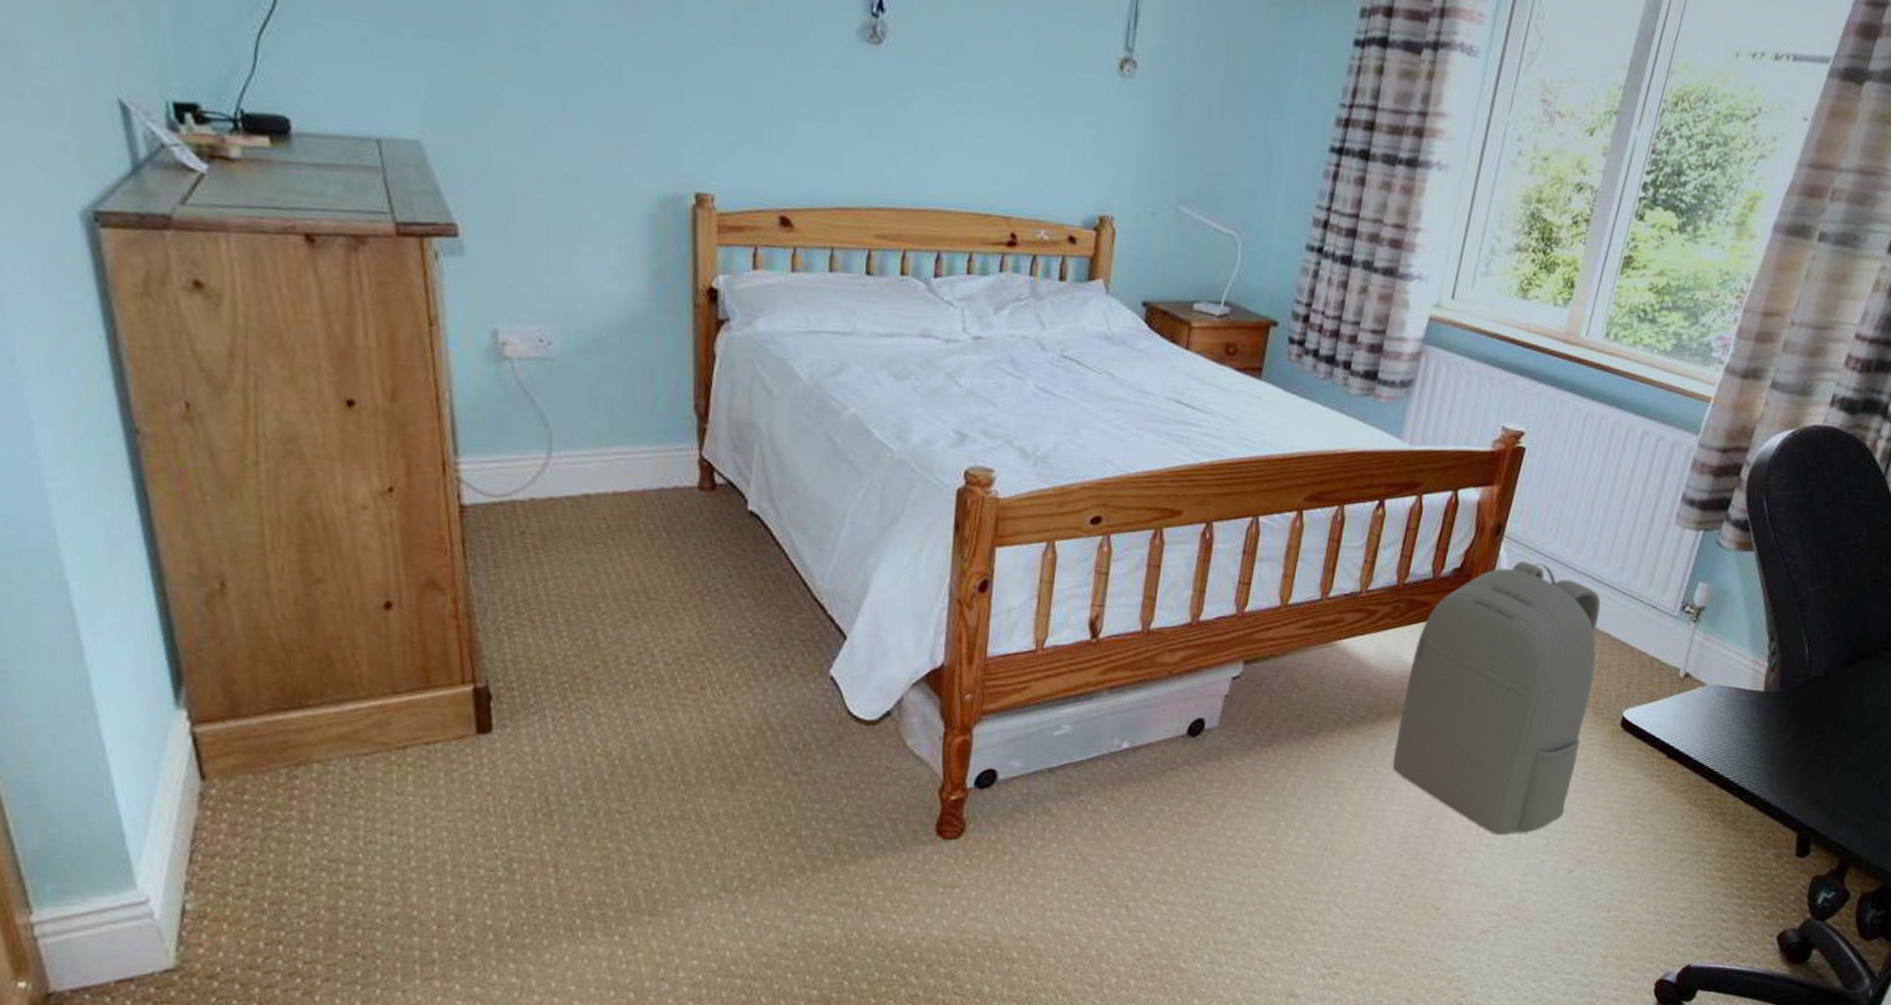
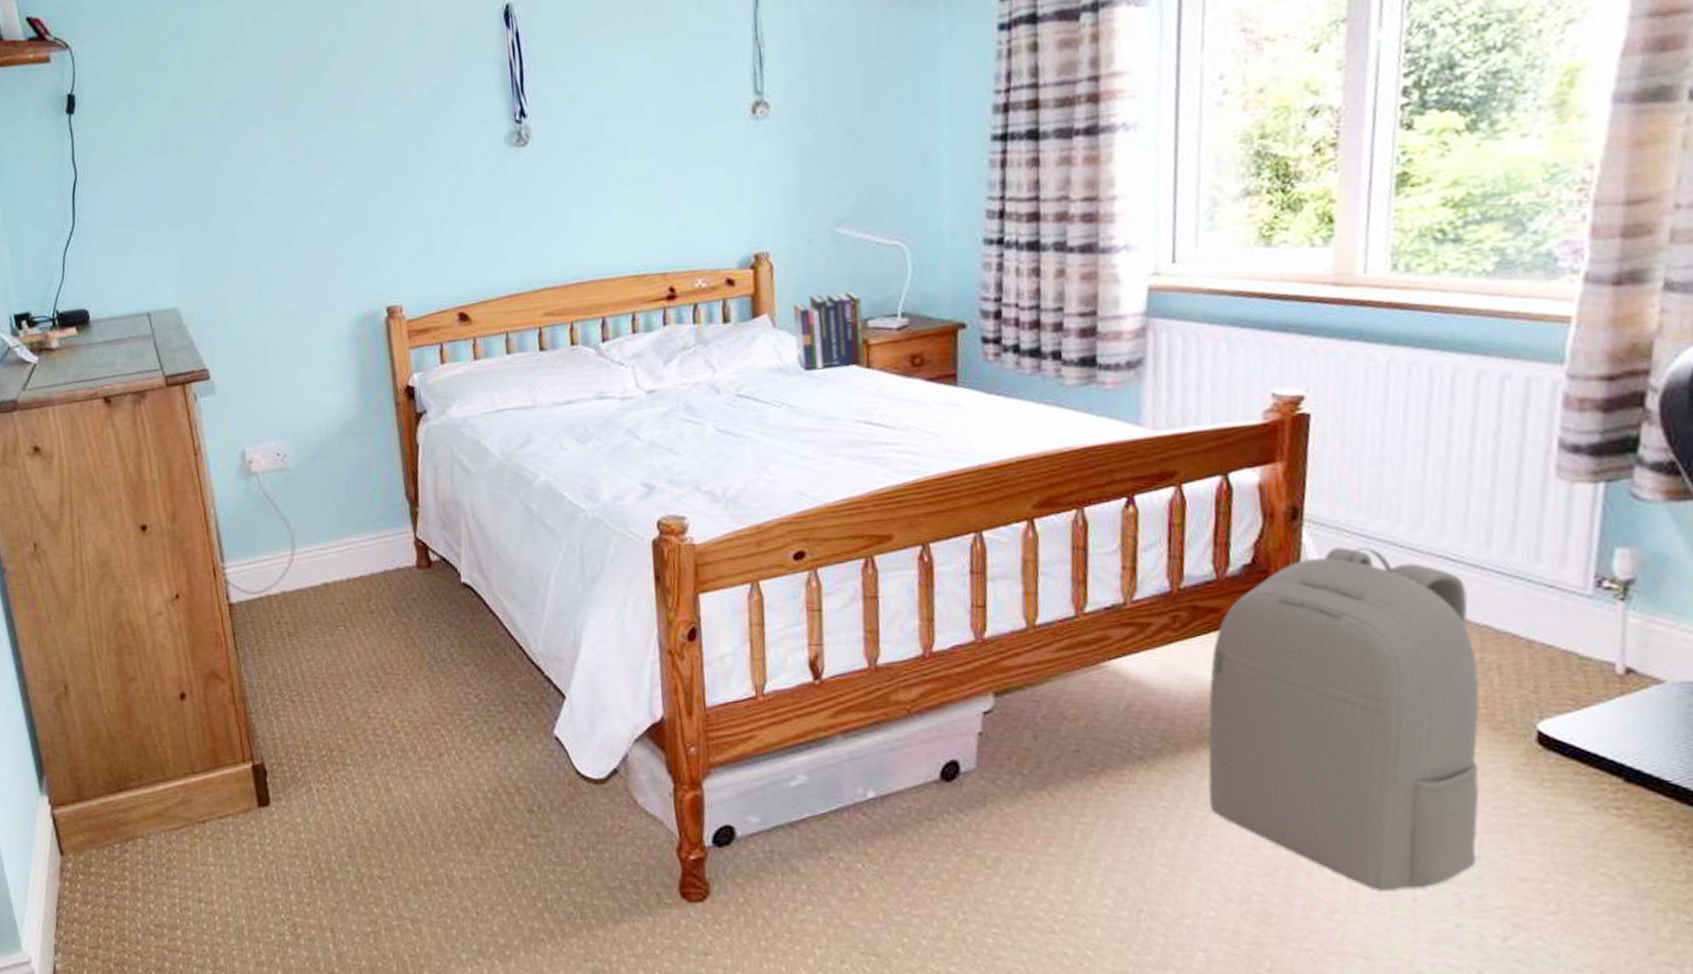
books: none [1123,269,1192,345] -> present [793,292,866,371]

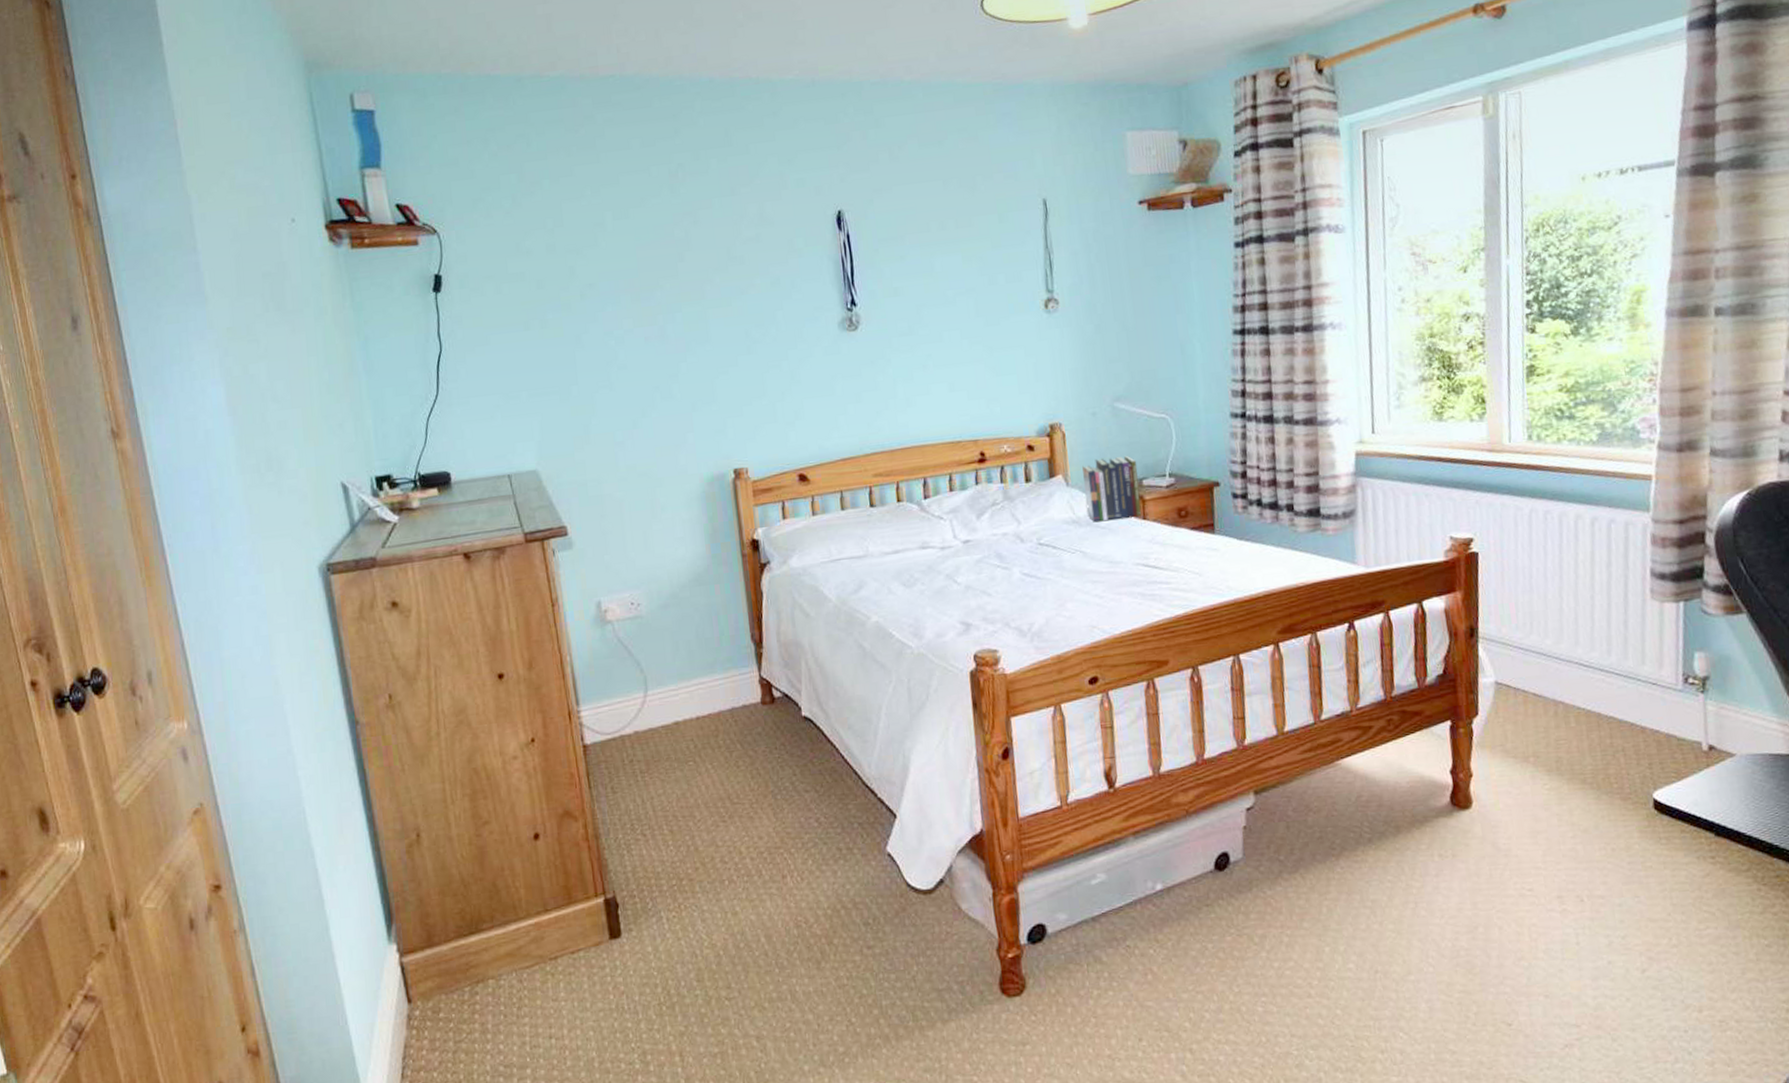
backpack: present [1208,547,1480,890] -> none [1418,658,1619,938]

